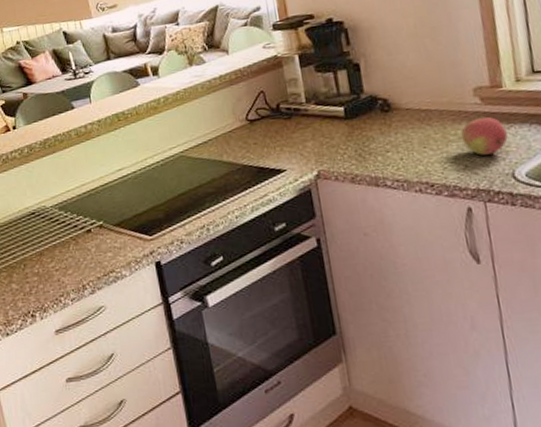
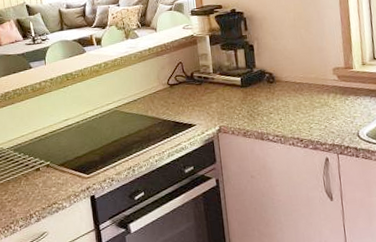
fruit: present [461,116,508,155] -> none [323,90,355,119]

